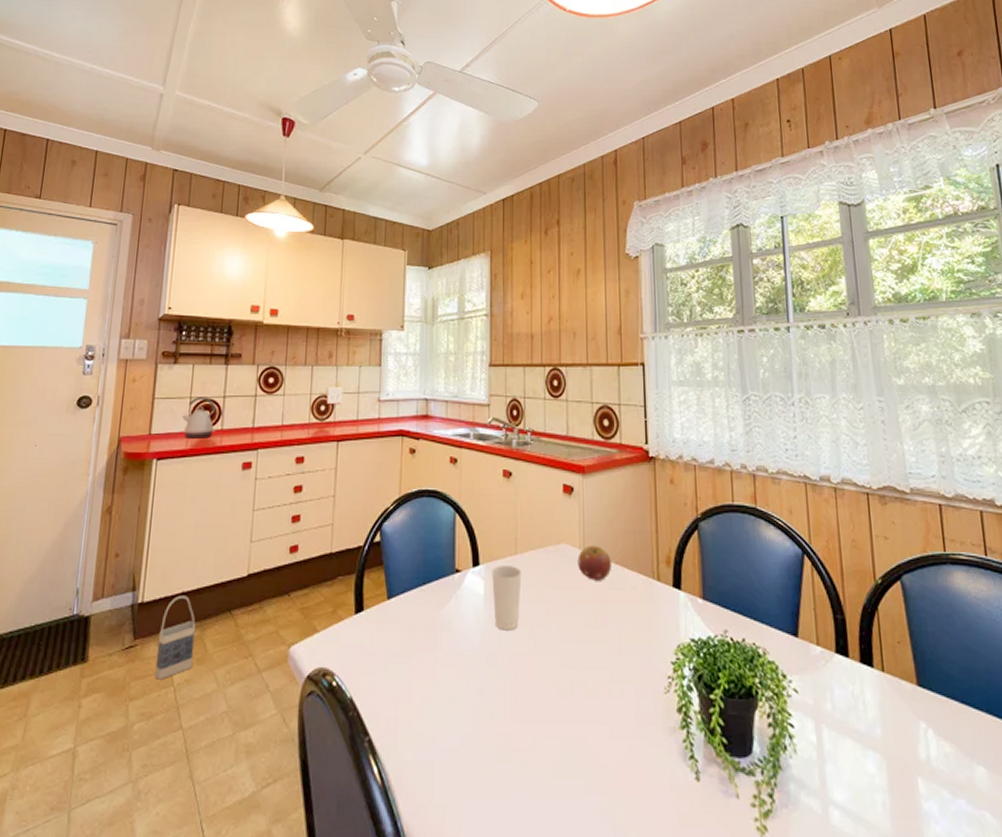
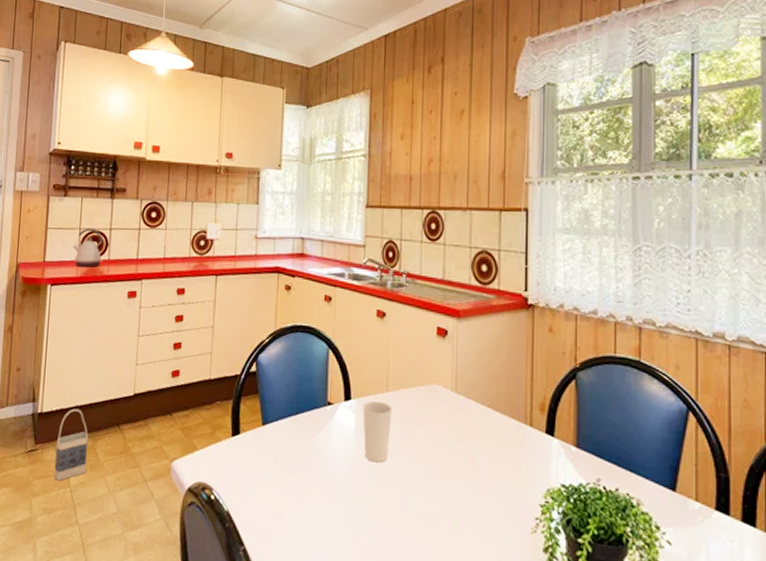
fruit: present [577,545,613,581] -> none [449,387,484,422]

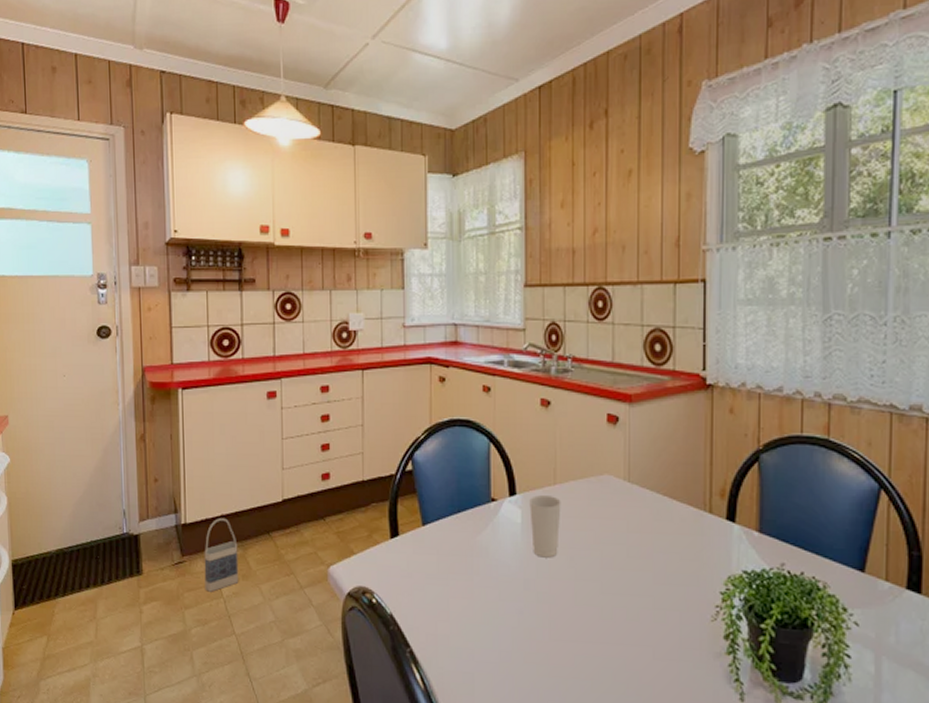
kettle: present [73,228,104,268] -> none [202,325,237,369]

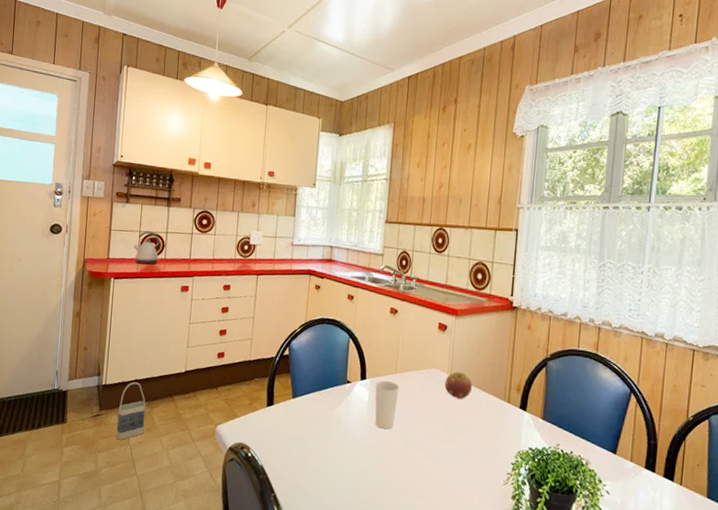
kettle: none [202,325,237,369] -> present [134,231,161,265]
fruit: none [622,476,660,512] -> present [444,371,473,399]

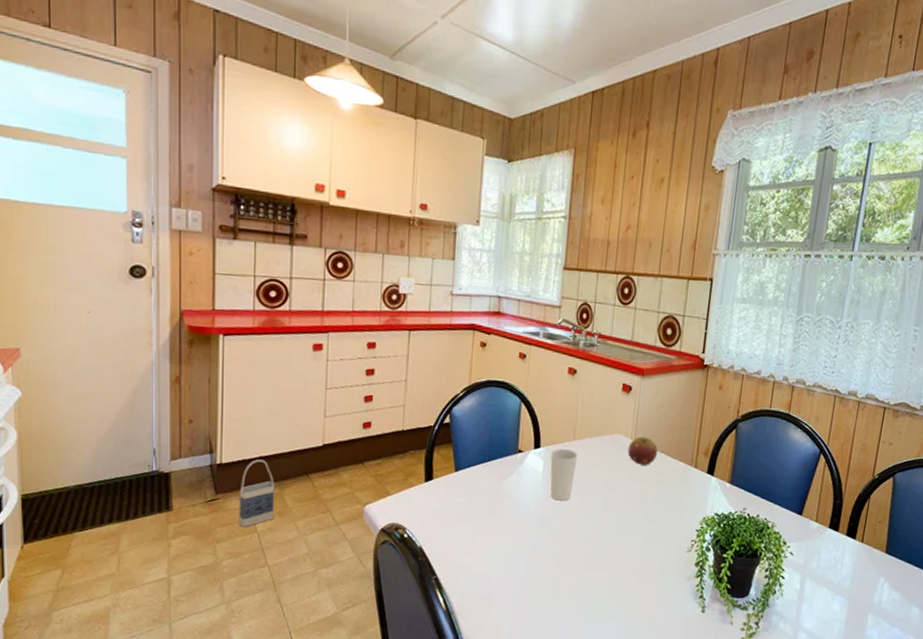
kettle: present [134,231,161,265] -> none [247,276,284,319]

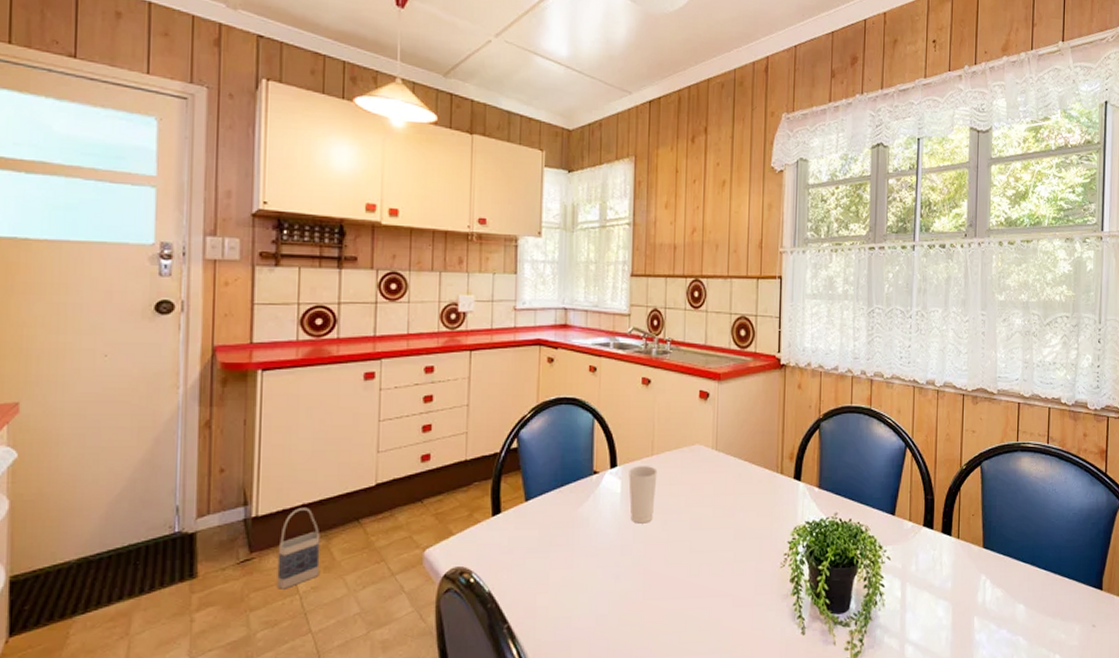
fruit: present [627,436,658,465] -> none [710,445,742,476]

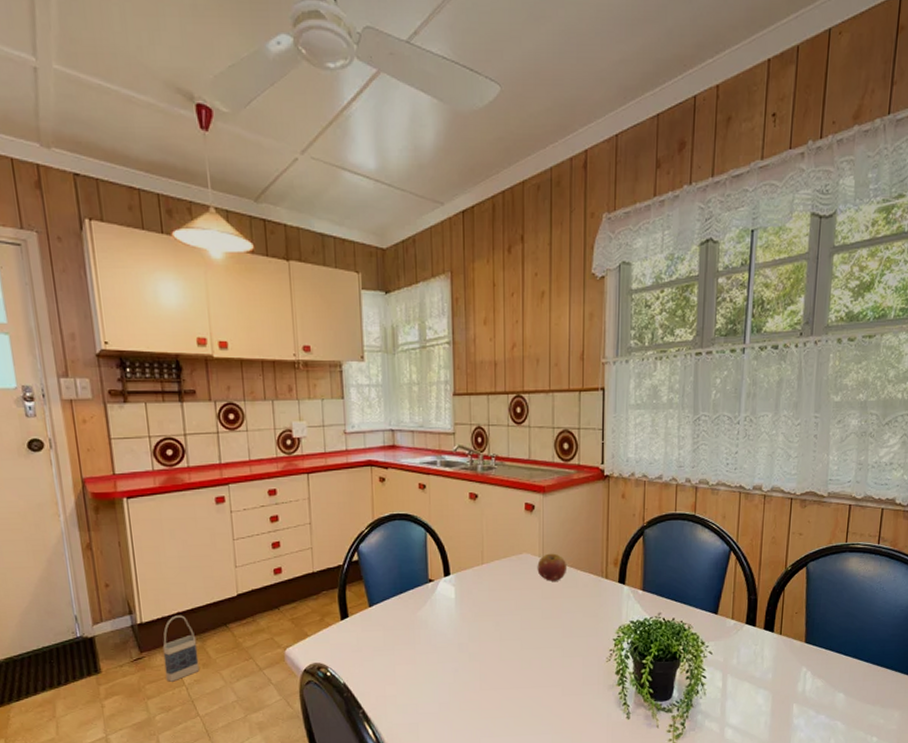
cup: present [628,466,658,524] -> none [461,574,488,625]
fruit: none [710,445,742,476] -> present [537,553,568,581]

